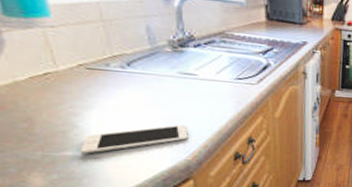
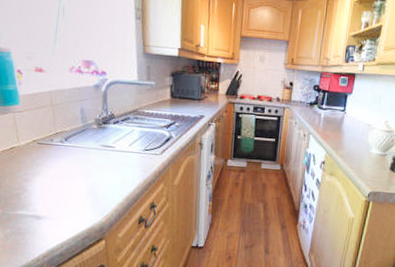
cell phone: present [80,125,188,154] -> none [27,190,104,213]

